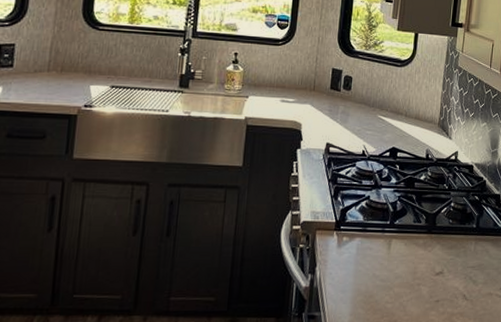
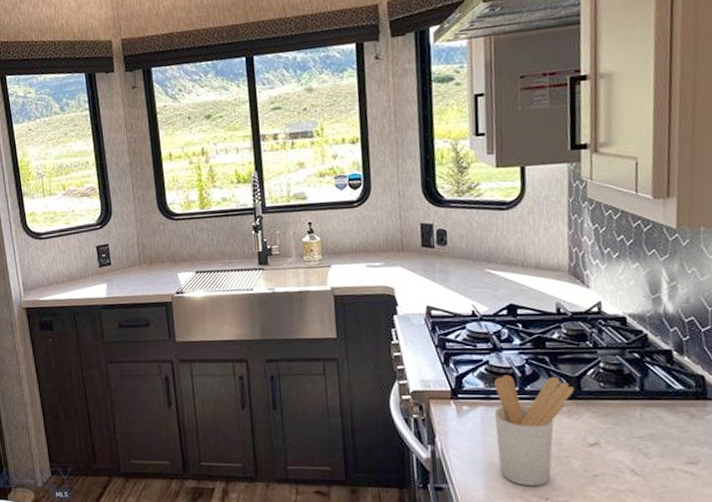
utensil holder: none [365,209,431,313] -> present [493,374,575,487]

